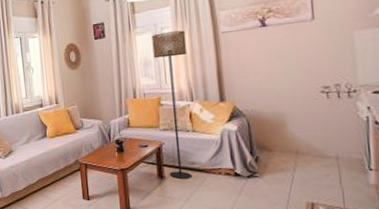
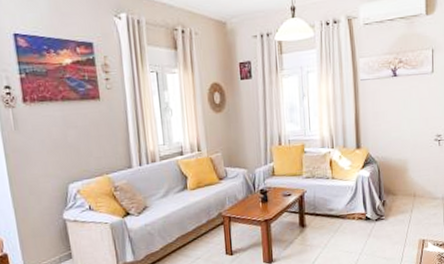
floor lamp: present [151,30,193,180] -> none [298,75,330,227]

